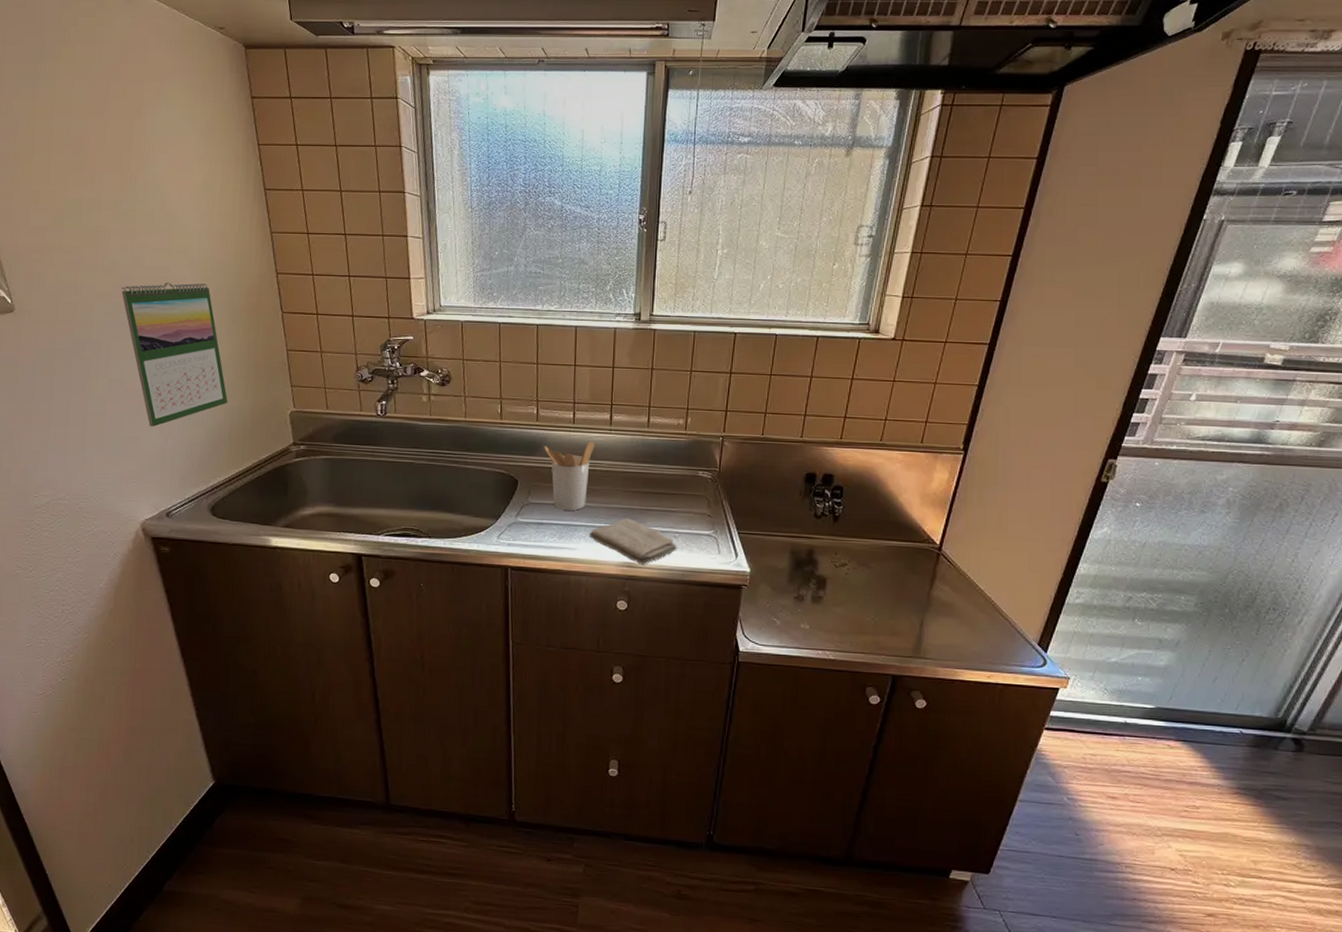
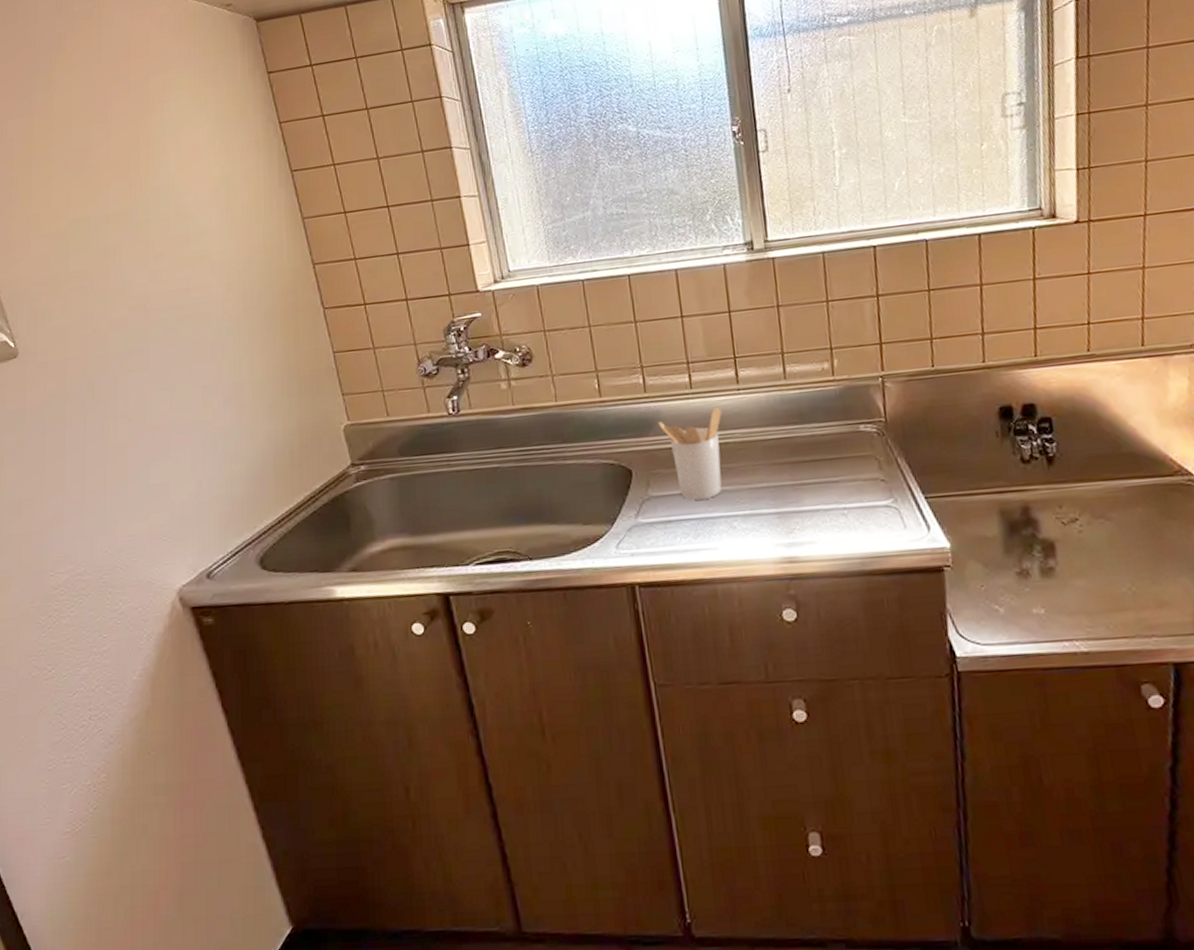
calendar: present [121,282,228,427] -> none [137,289,270,469]
washcloth: present [590,517,677,565] -> none [733,498,849,558]

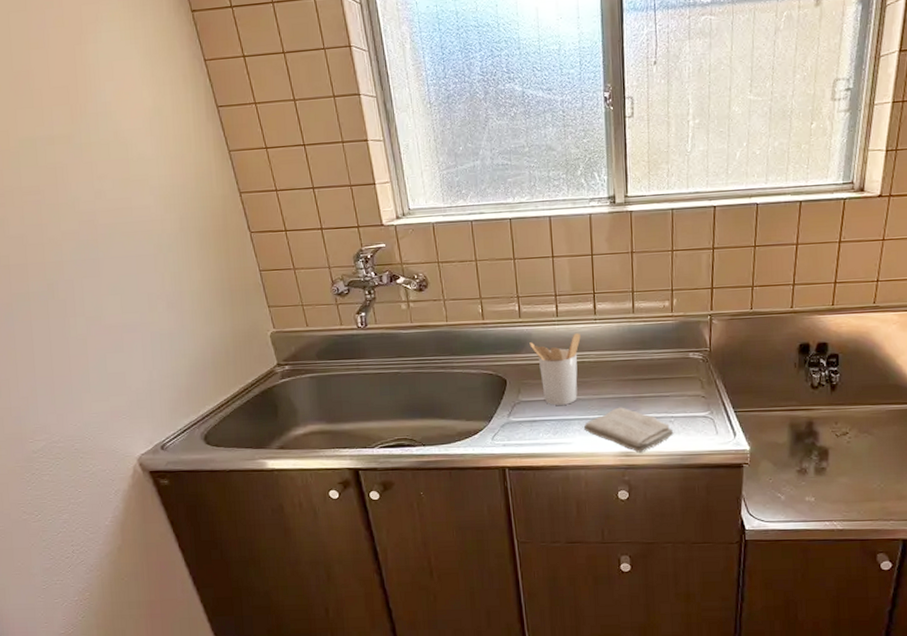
washcloth: none [733,498,849,558] -> present [584,407,674,453]

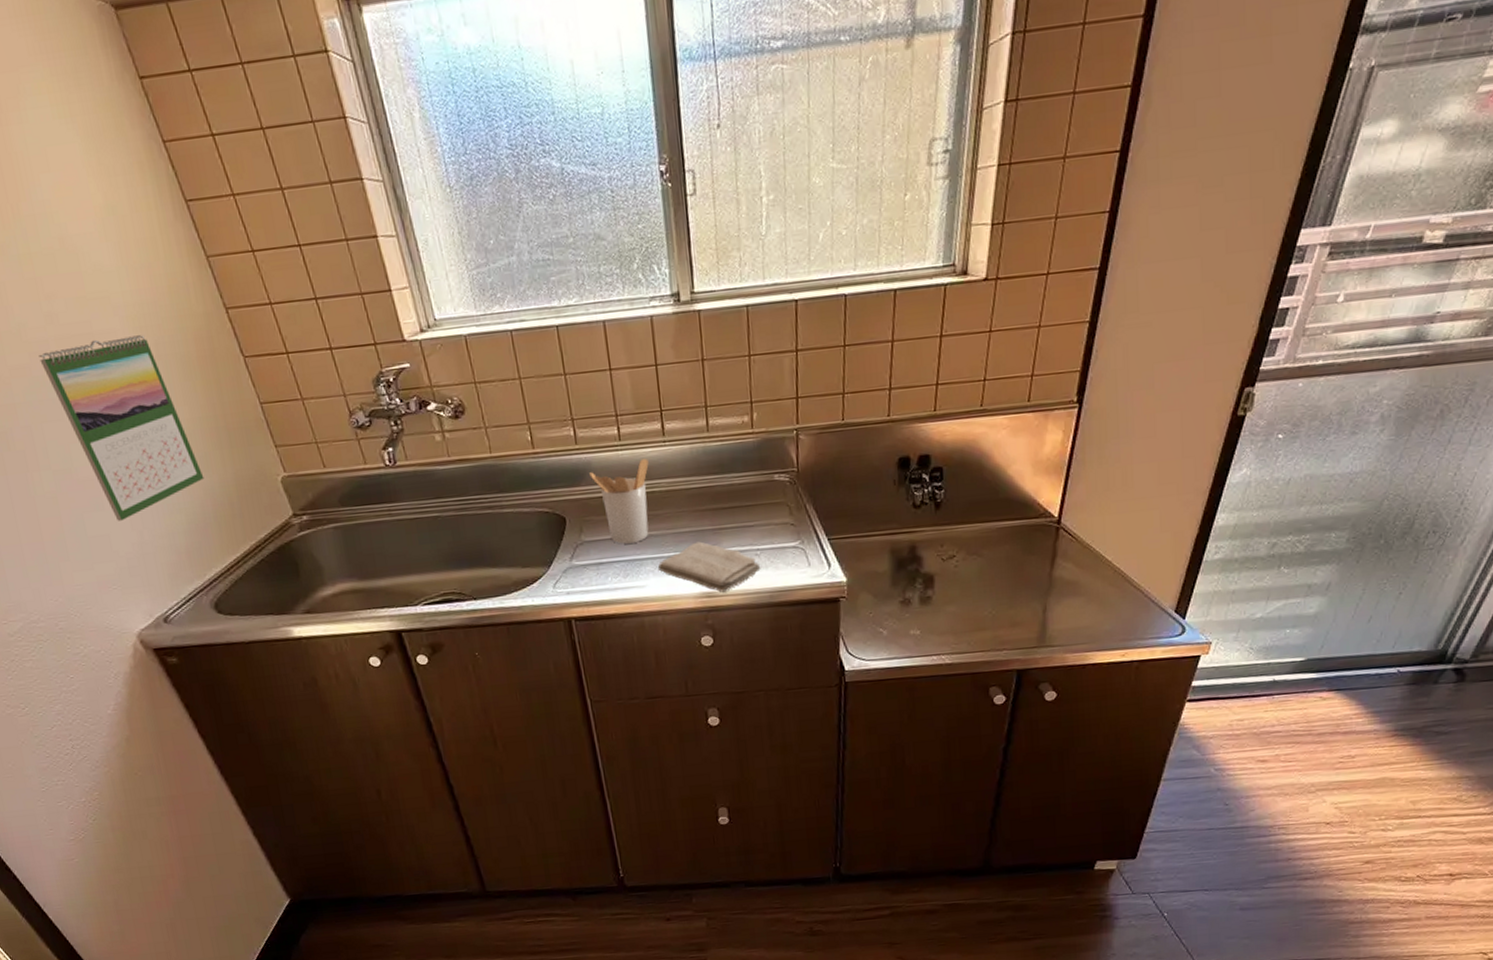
calendar: none [86,211,208,362] -> present [38,335,204,521]

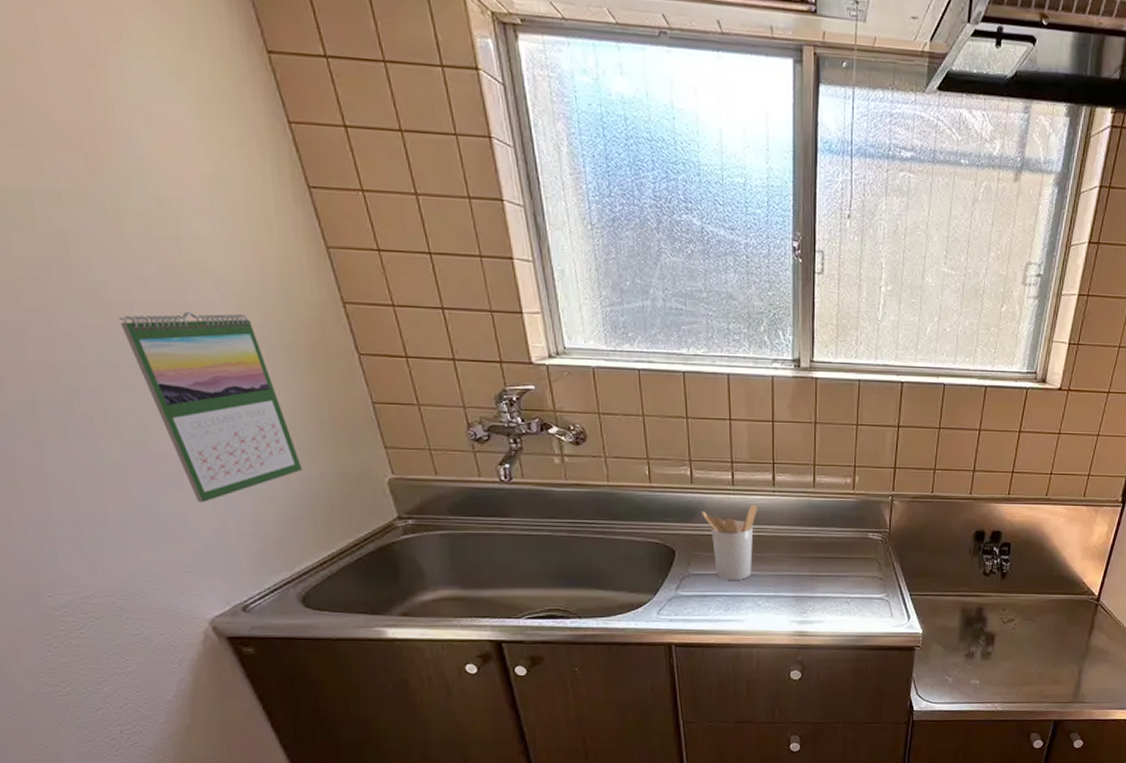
washcloth: present [658,541,761,593] -> none [758,585,850,633]

